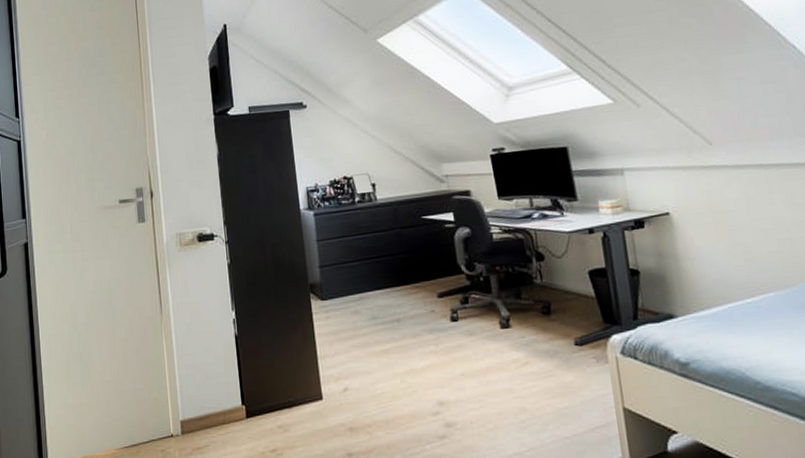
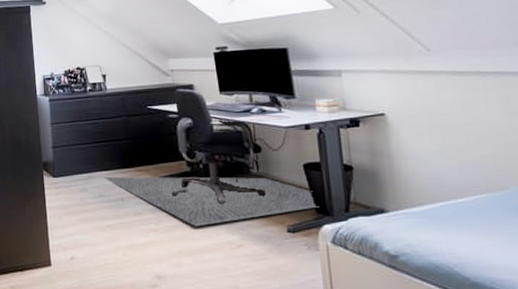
rug: none [377,288,607,346] -> present [104,176,319,227]

